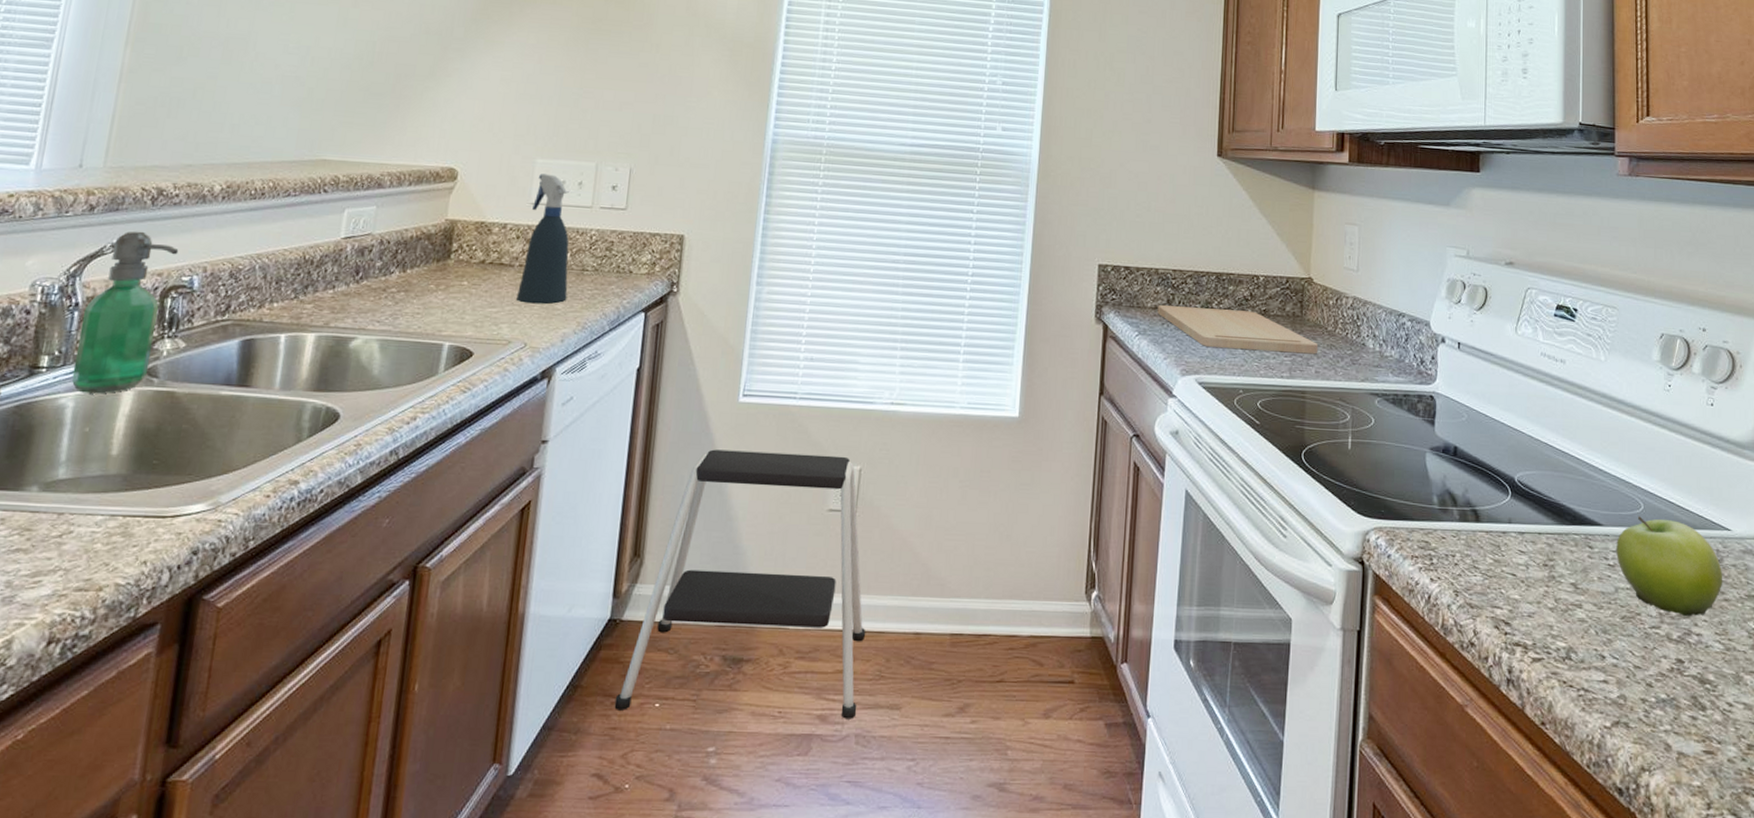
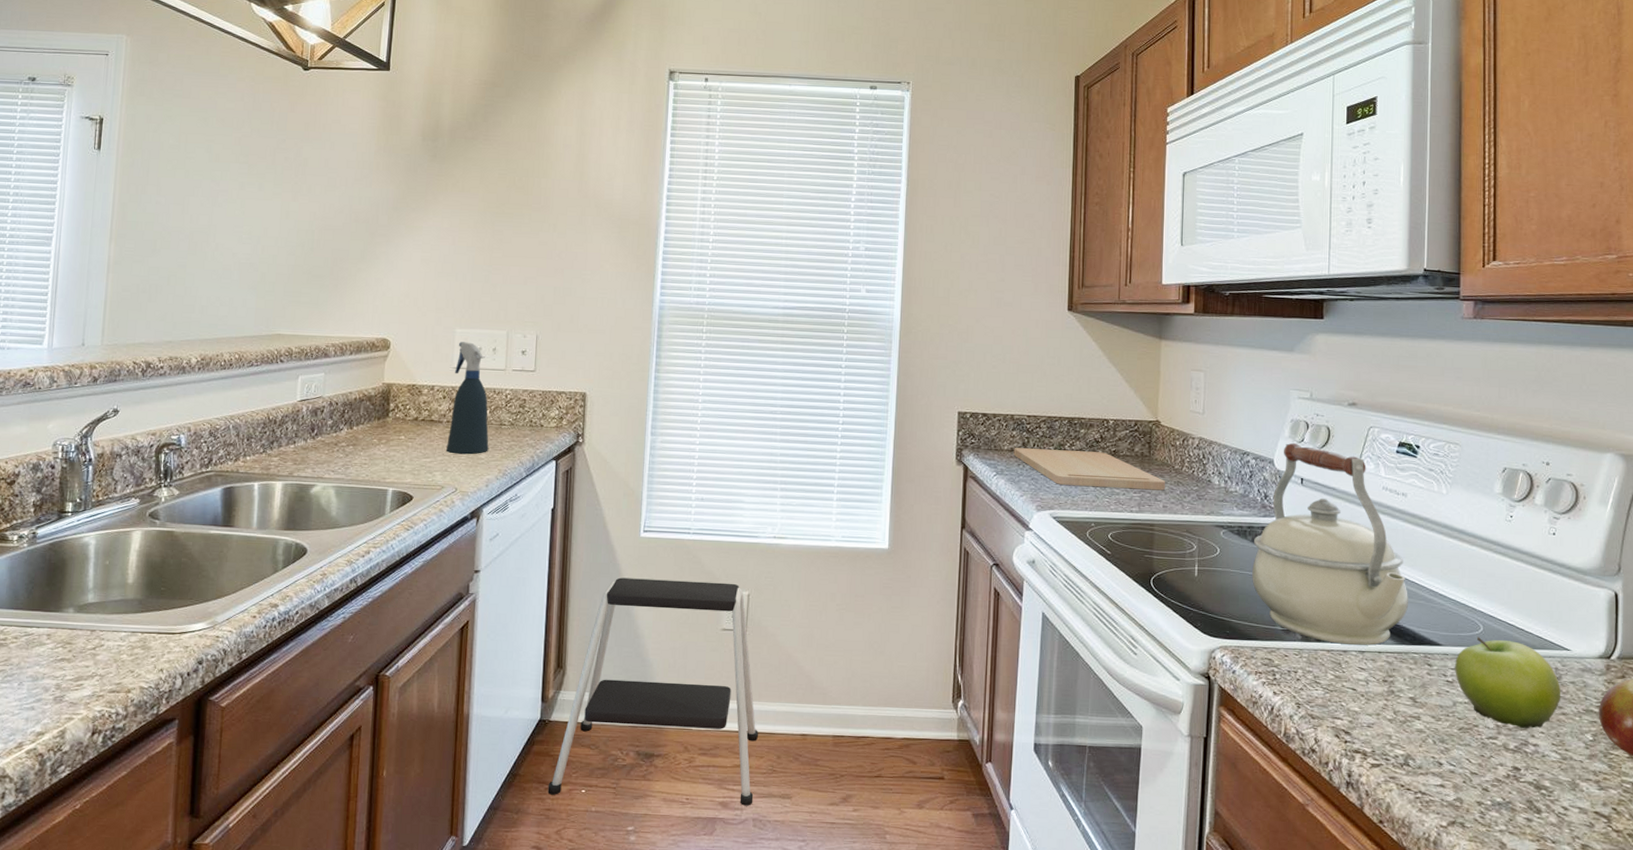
soap dispenser: present [71,231,179,394] -> none [91,398,167,534]
kettle: none [1408,304,1568,526] -> present [1252,443,1408,645]

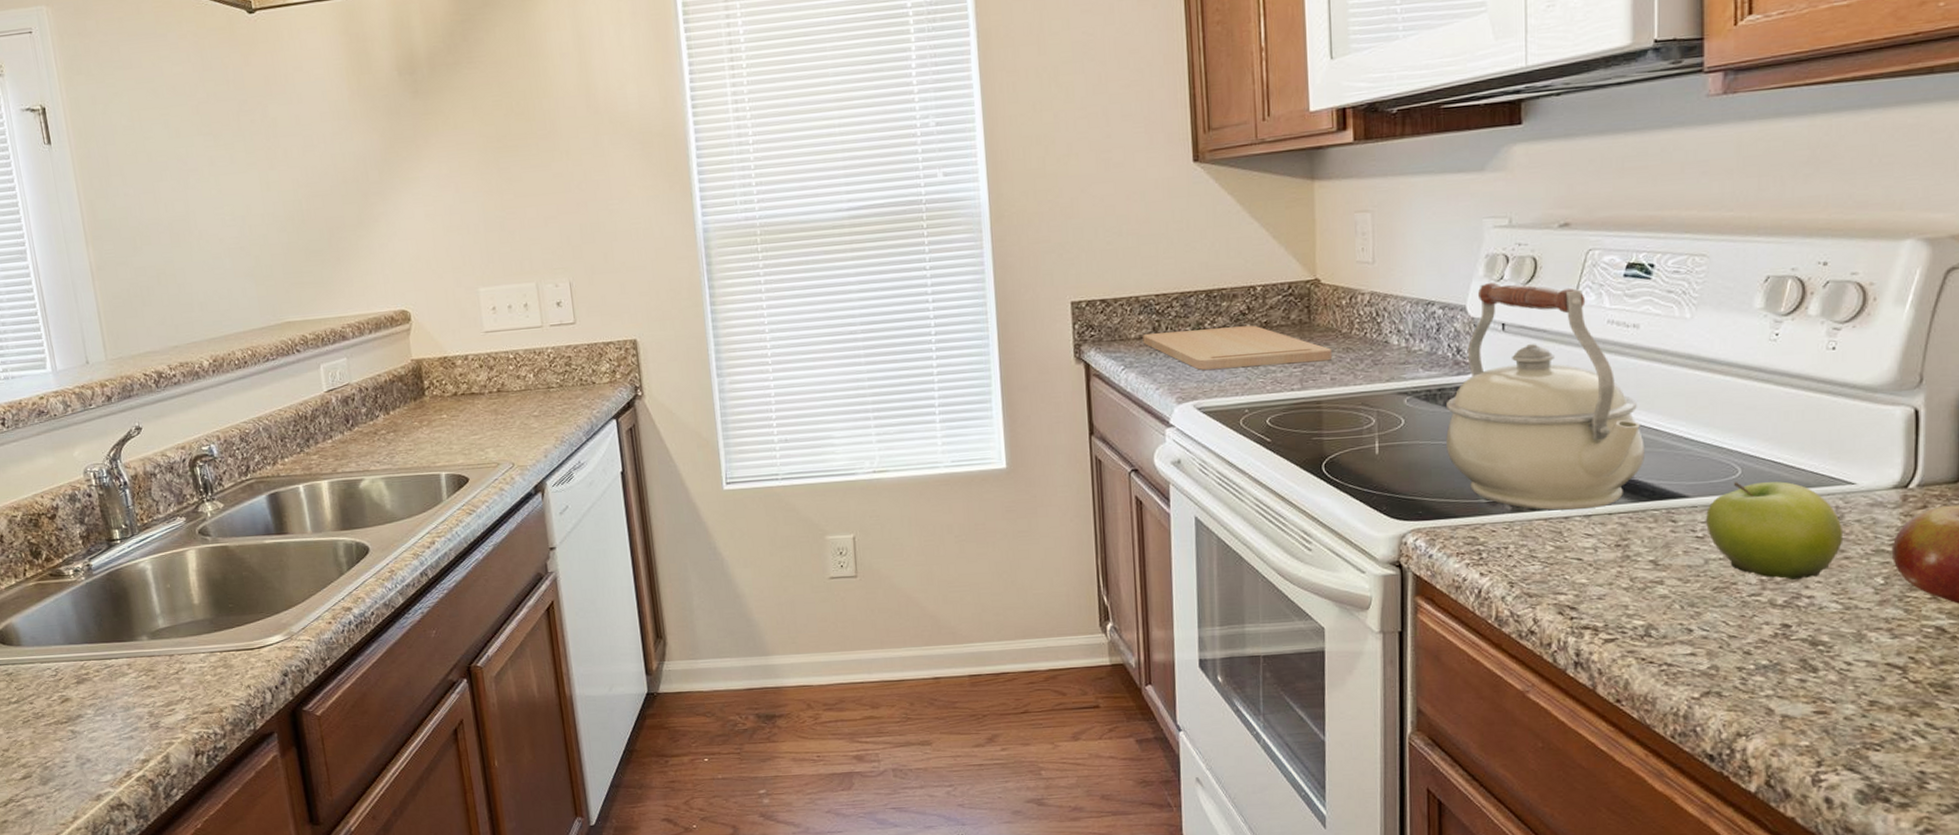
spray bottle: present [446,342,489,455] -> none [485,301,540,427]
step stool: present [547,577,758,806] -> none [668,527,890,767]

